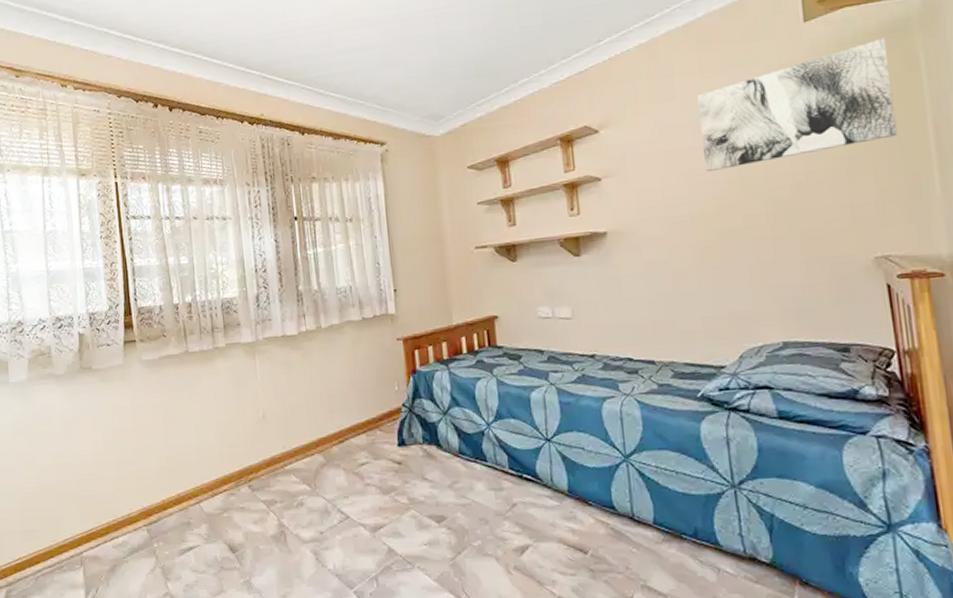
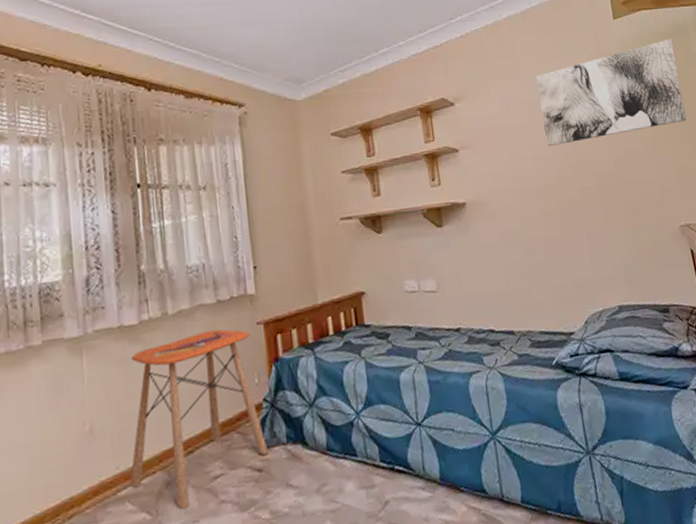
side table: none [293,342,407,486] -> present [130,329,269,509]

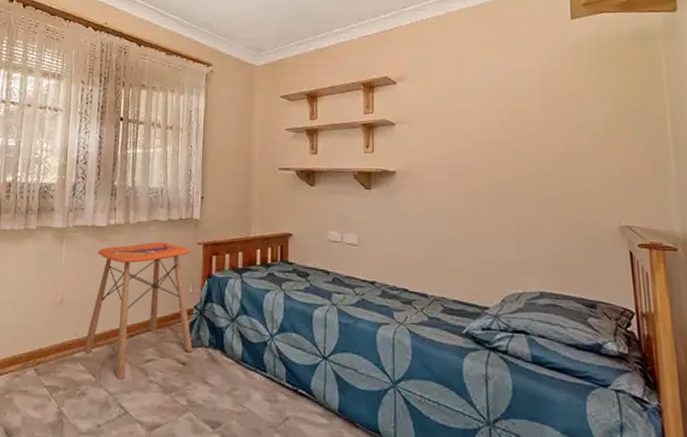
wall art: present [536,38,687,146] -> none [481,42,642,131]

